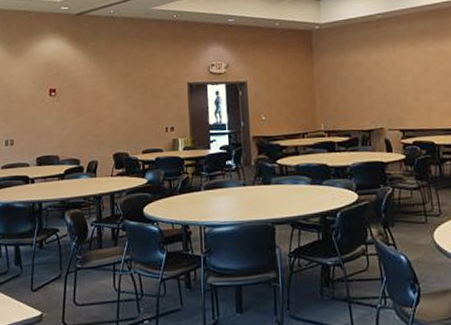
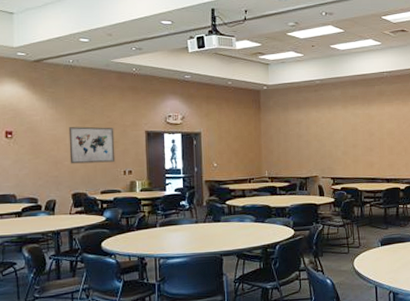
wall art: none [110,80,157,122] -> present [68,126,116,164]

